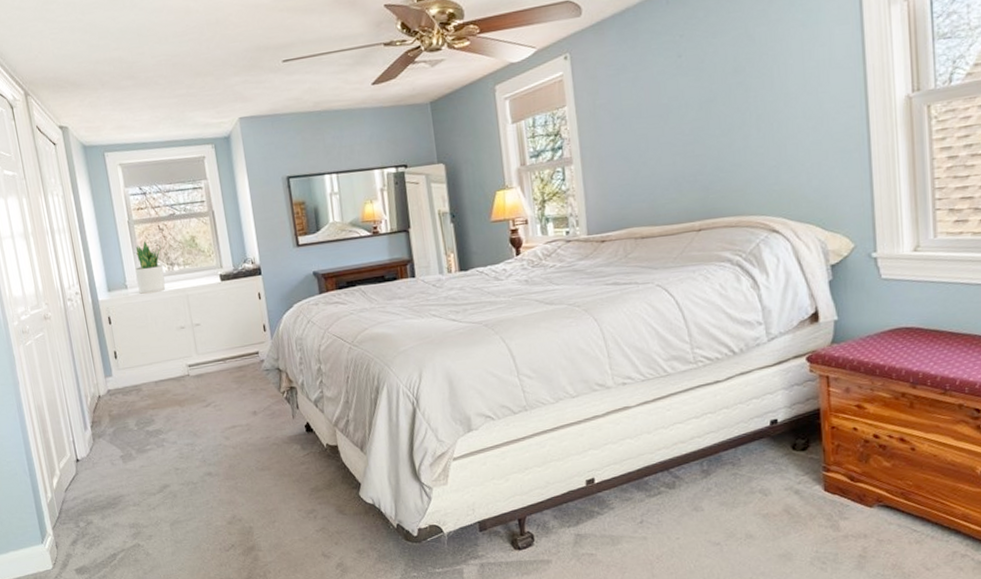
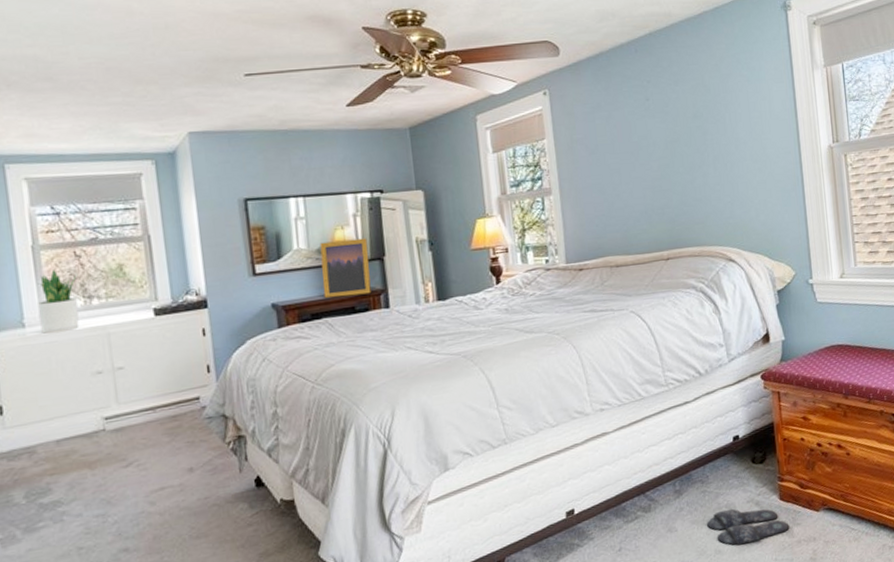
picture frame: none [352,211,399,268] -> present [320,238,372,299]
slippers: none [737,494,835,533] -> present [707,509,790,546]

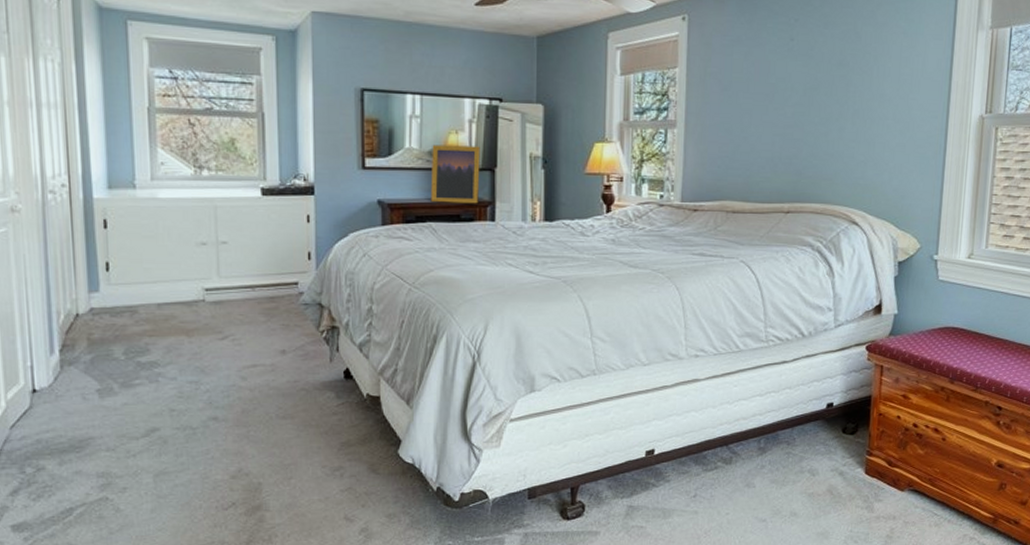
planter: present [36,270,79,334] -> none [148,135,191,199]
slippers: present [707,509,790,546] -> none [787,474,871,511]

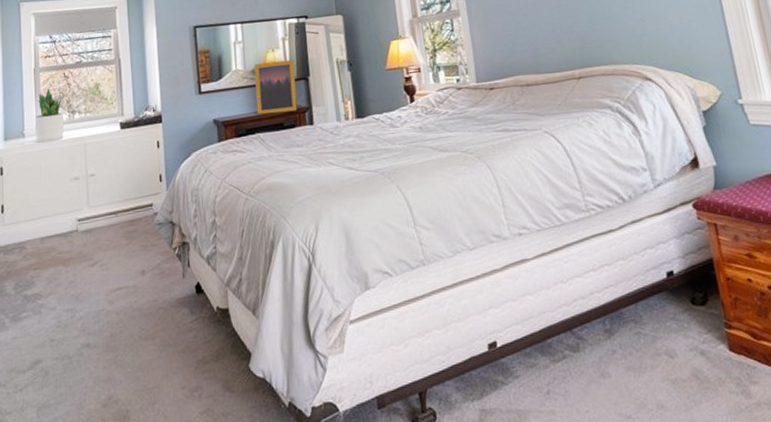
planter: none [148,135,191,199] -> present [34,89,66,144]

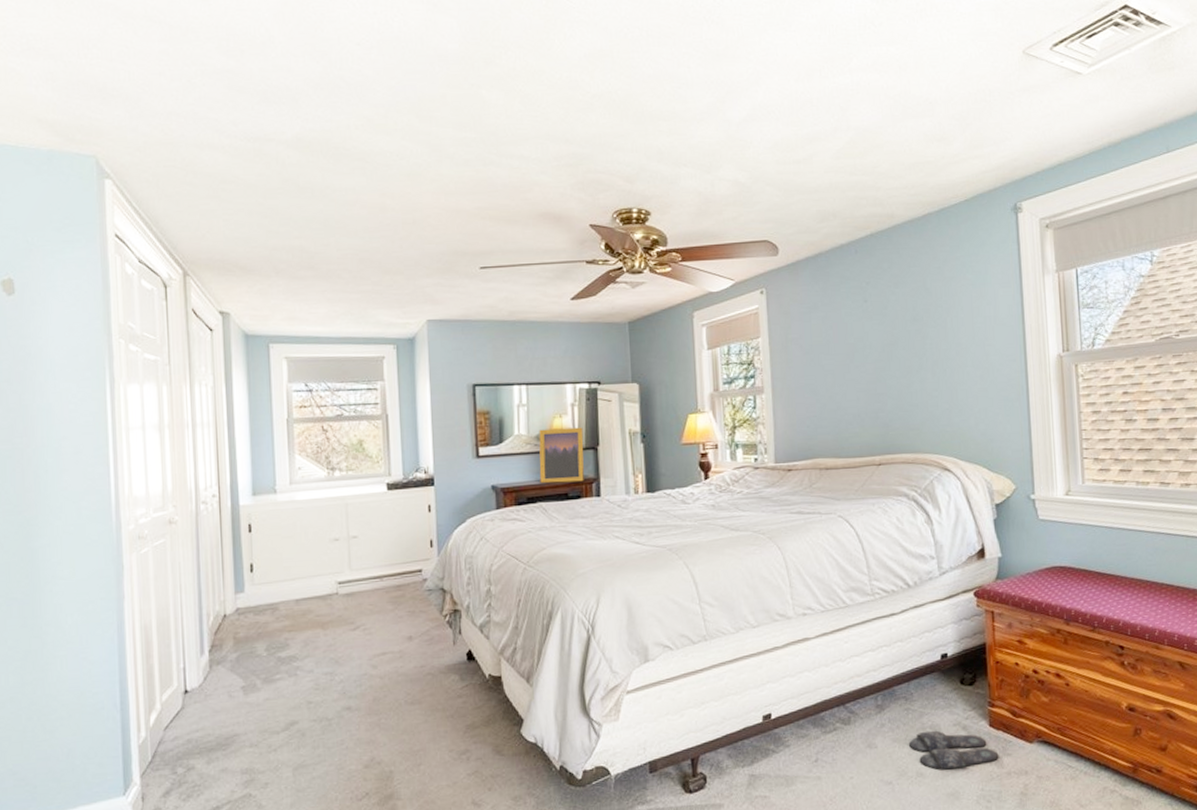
planter: present [34,89,66,144] -> none [287,442,324,501]
slippers: none [645,356,745,402] -> present [909,730,999,770]

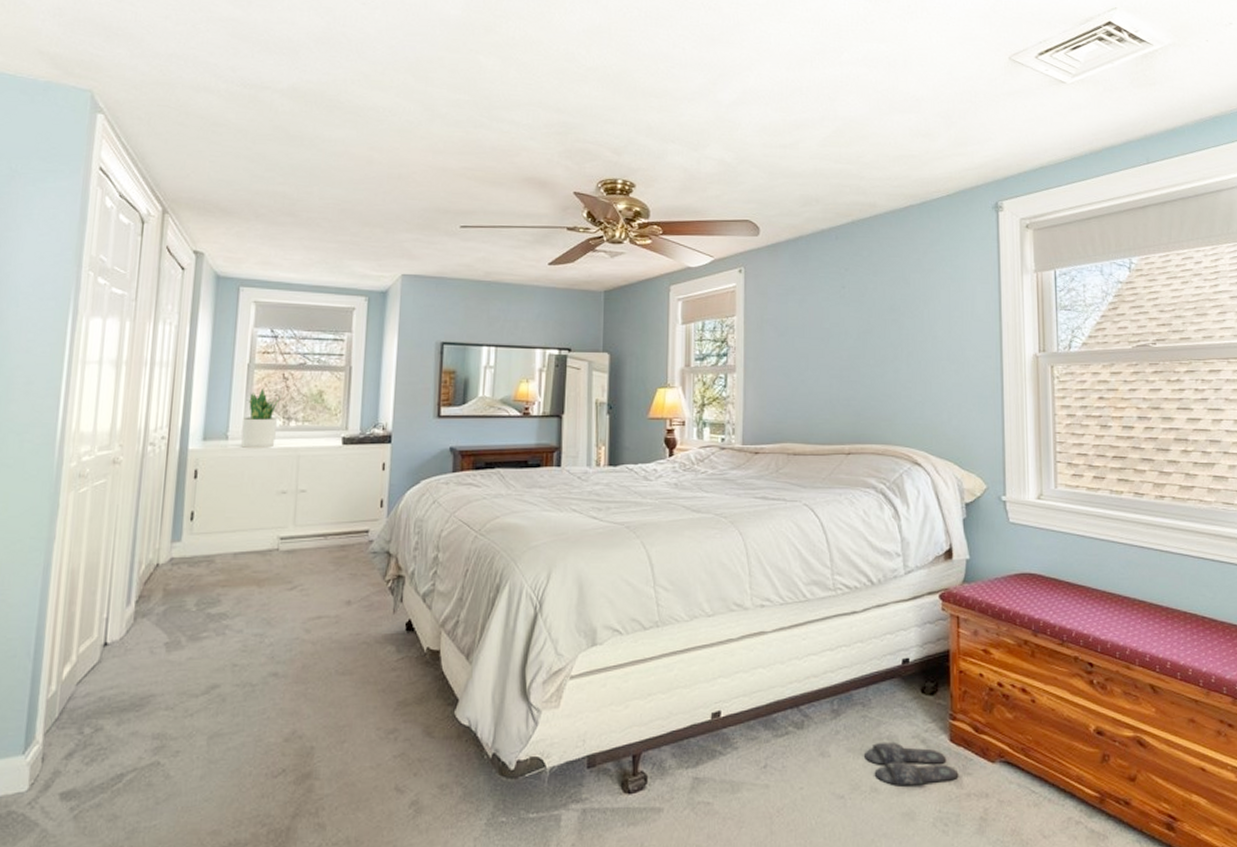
planter: none [287,442,324,501] -> present [241,389,283,449]
picture frame: present [539,427,584,484] -> none [500,393,549,450]

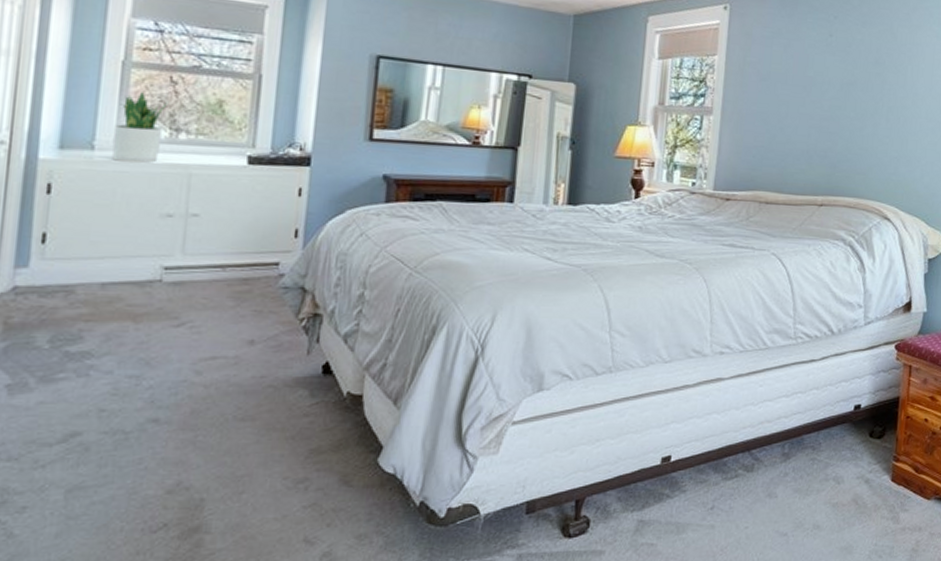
slippers: present [865,741,959,786] -> none [810,482,897,523]

